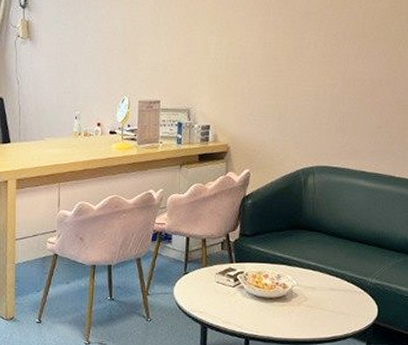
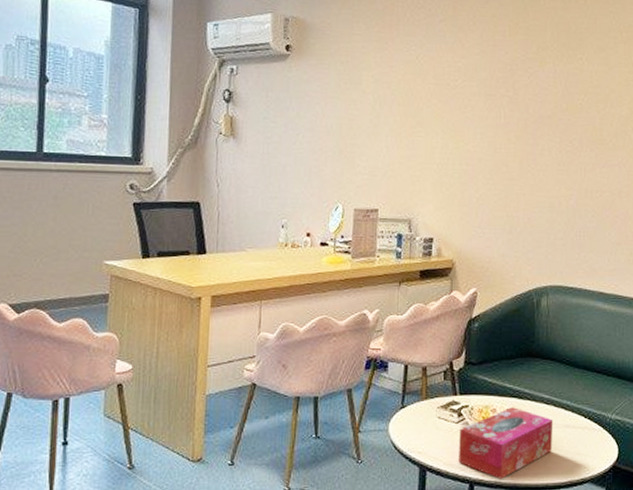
tissue box: none [236,273,320,335] -> present [459,407,554,479]

